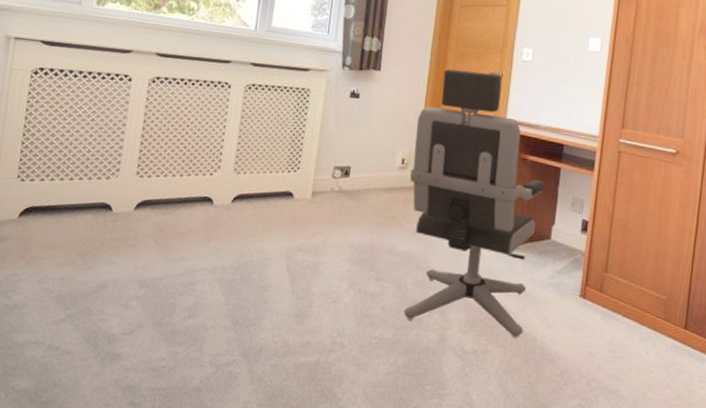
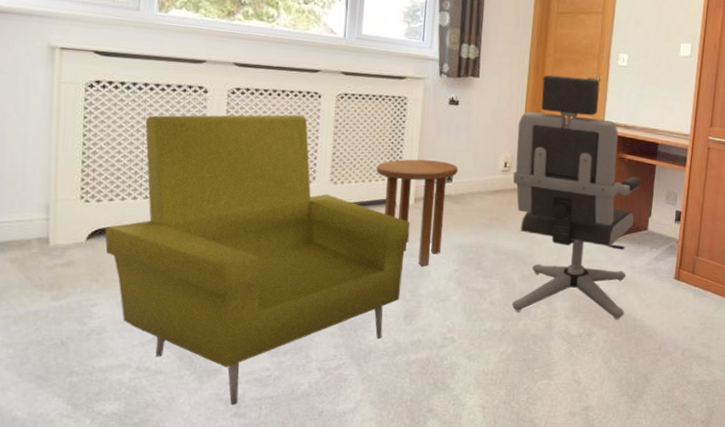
armchair: none [33,101,307,394] -> present [105,114,410,406]
side table: none [277,151,356,264] -> present [376,159,458,266]

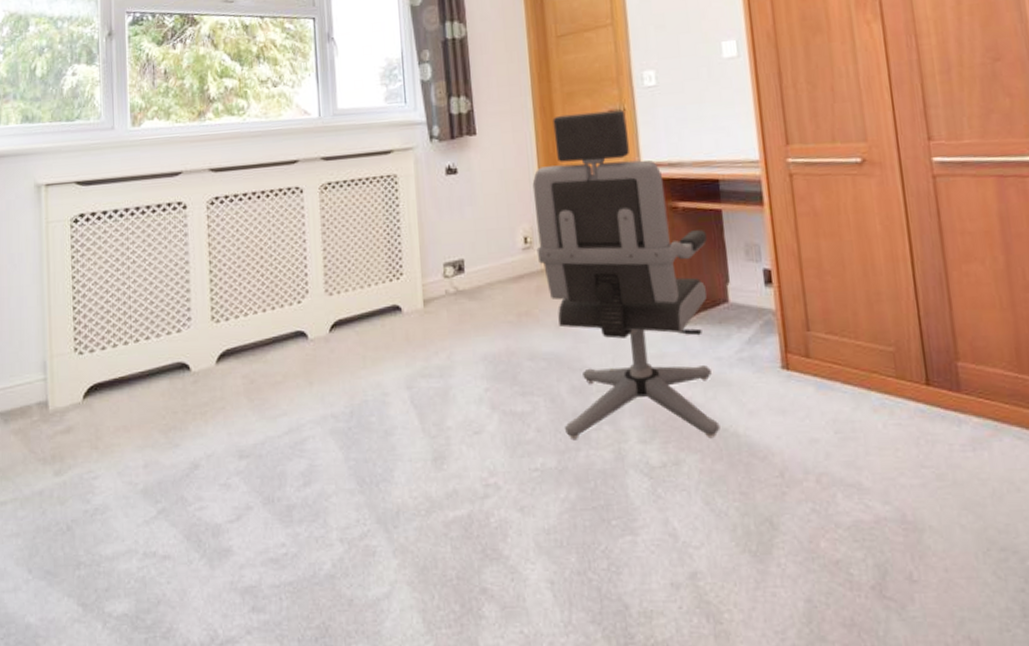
armchair: present [105,114,410,406] -> none [100,217,425,597]
side table: present [376,159,458,266] -> none [374,247,470,389]

